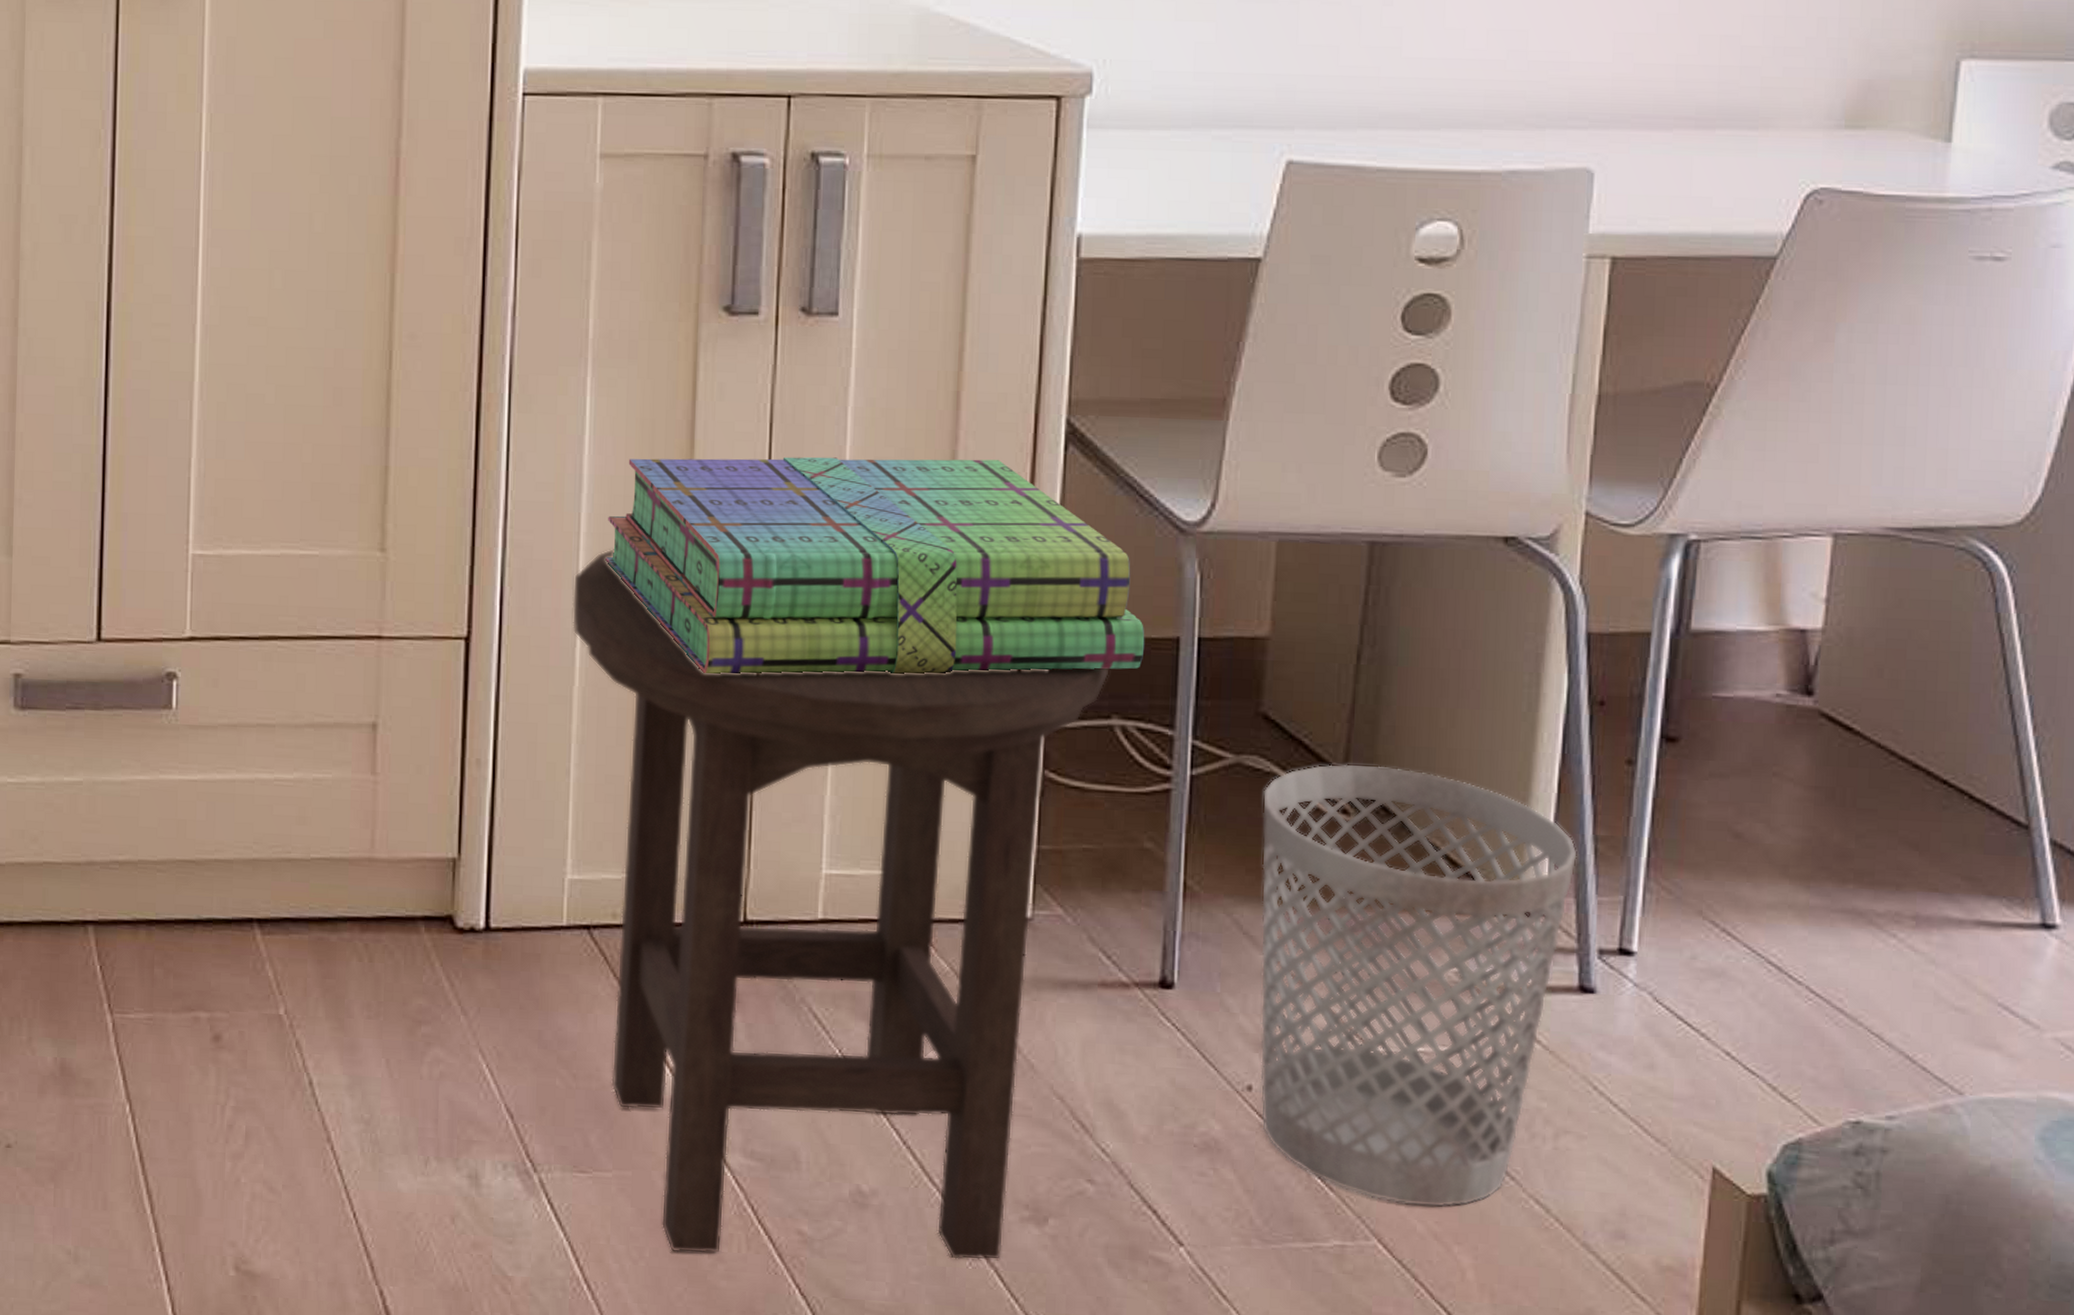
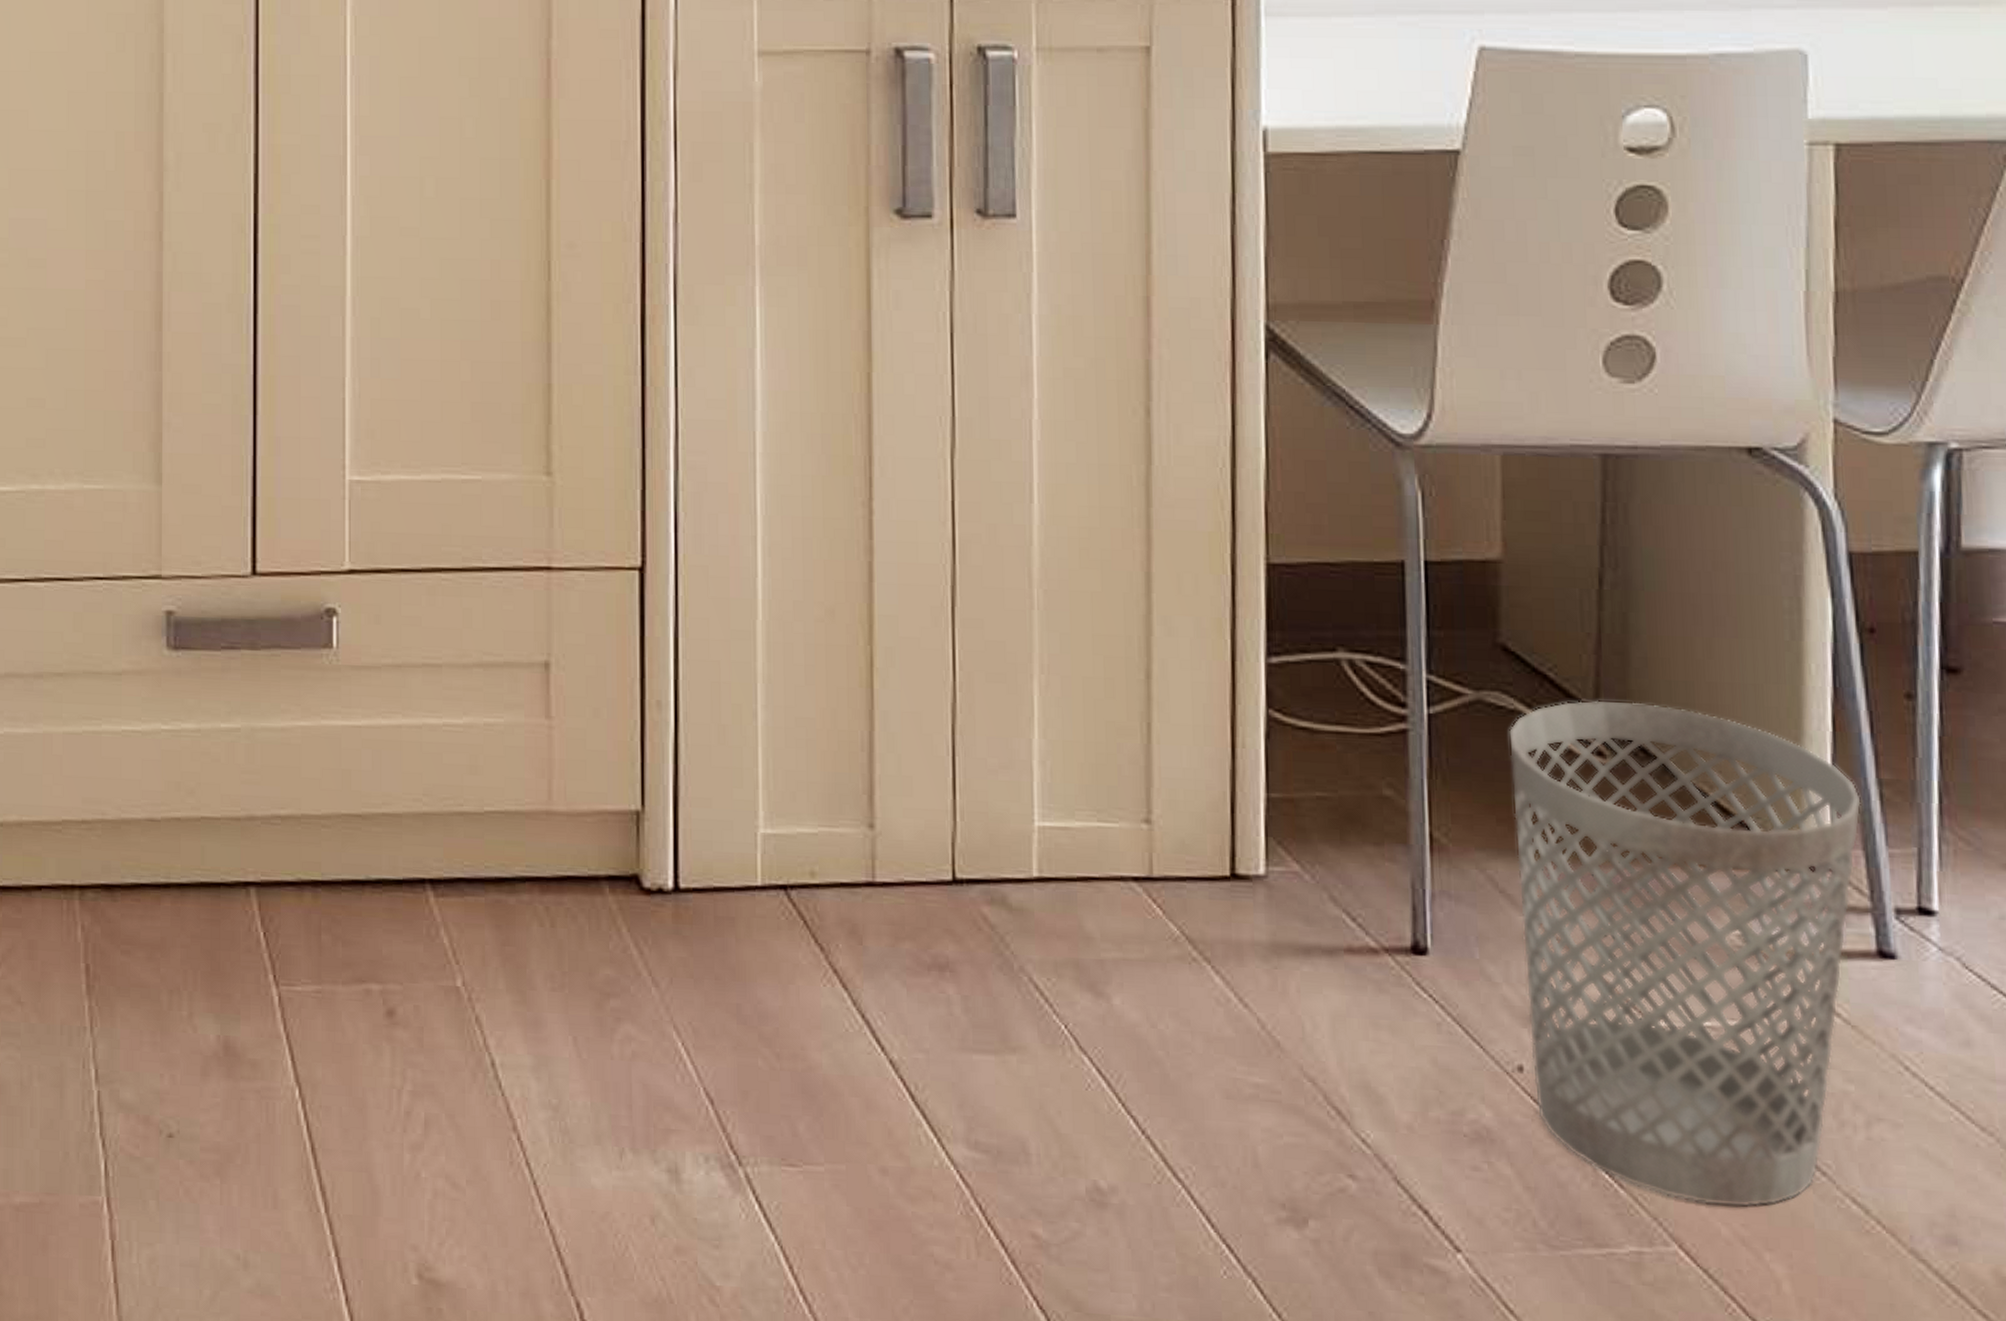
stool: present [572,549,1109,1261] -> none [750,470,1331,1269]
stack of books: present [605,456,1145,674] -> none [784,368,1367,606]

